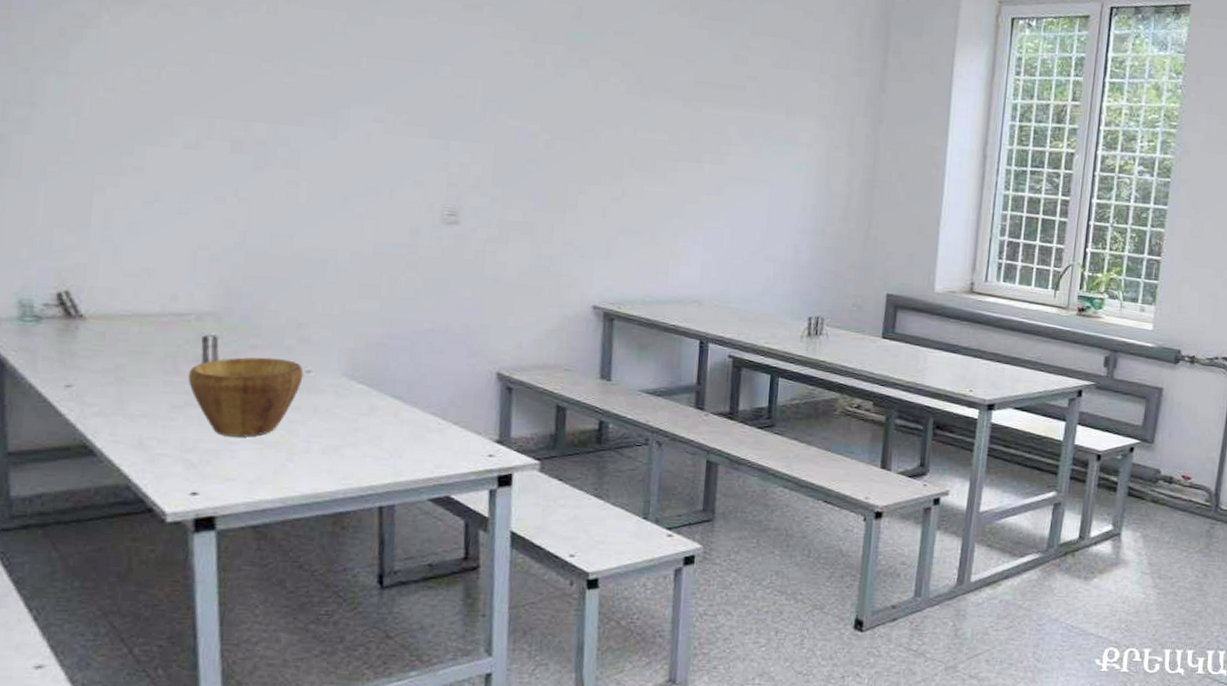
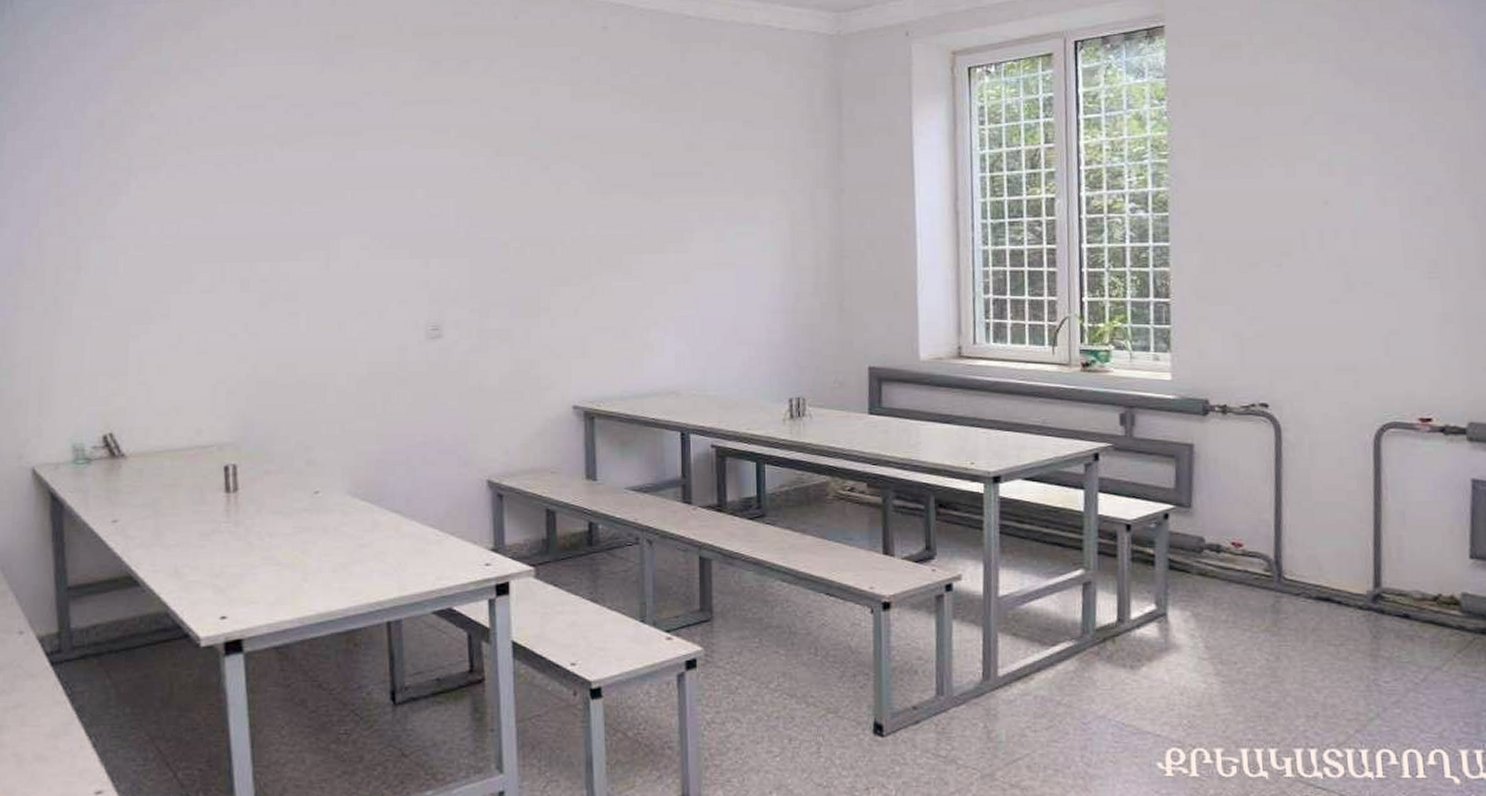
bowl: present [188,357,304,437] -> none [213,481,312,560]

